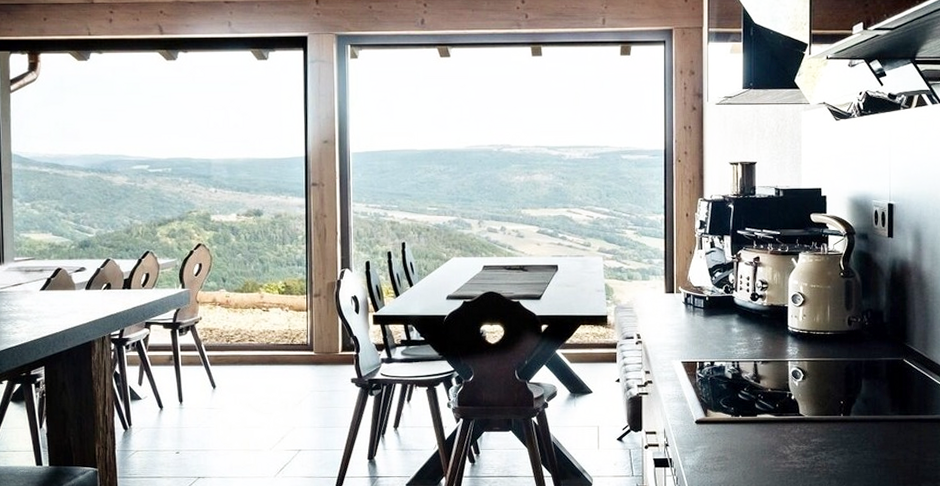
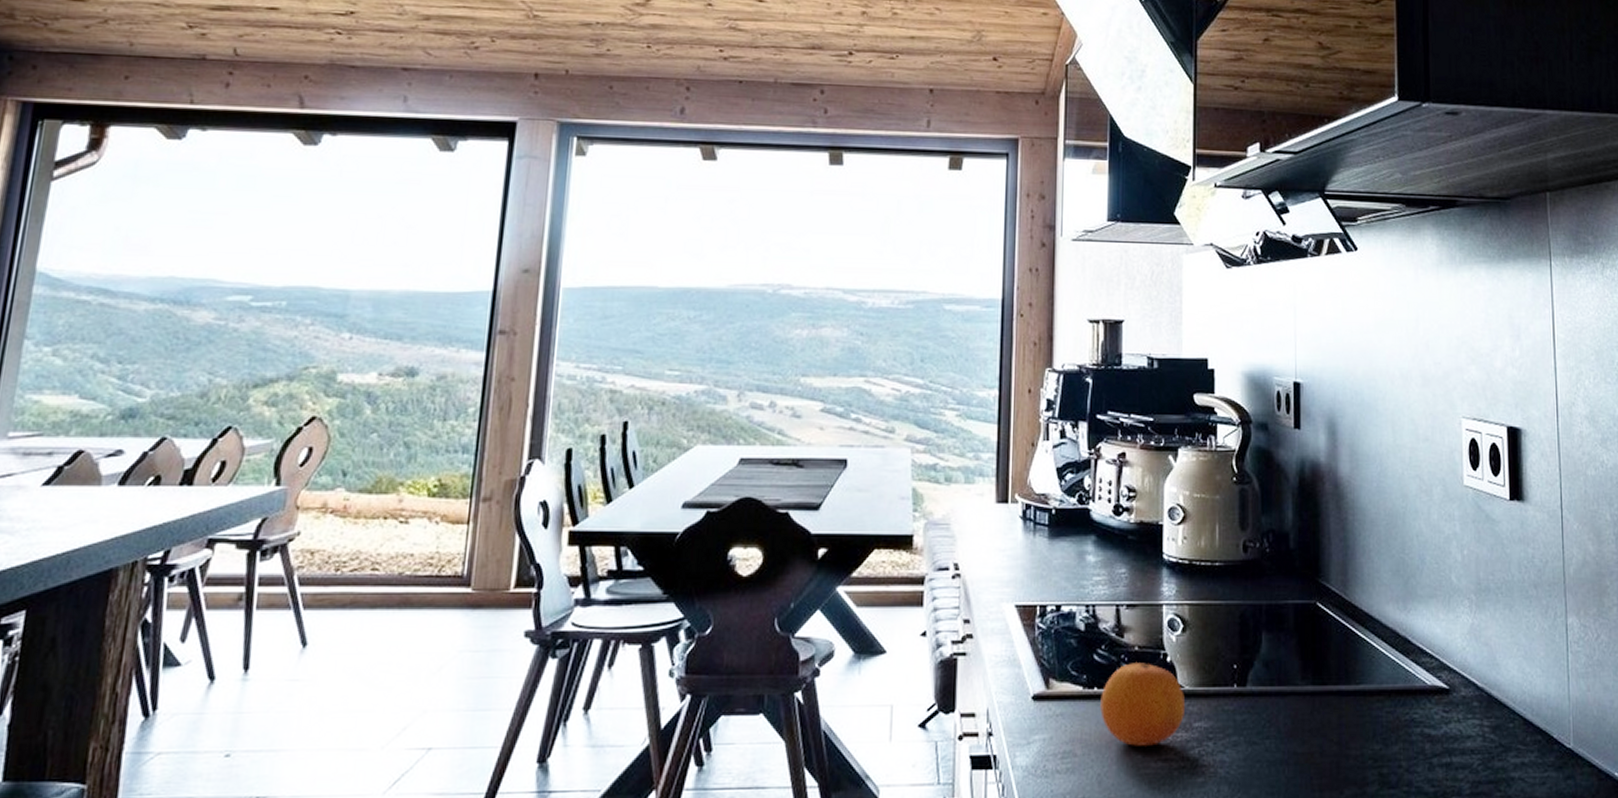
fruit: none [744,400,806,454] -> present [1100,663,1186,746]

